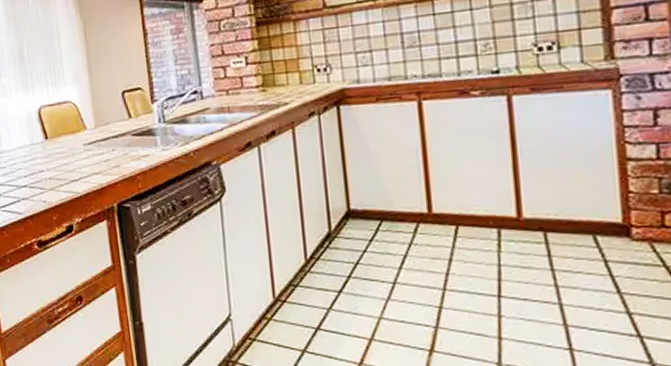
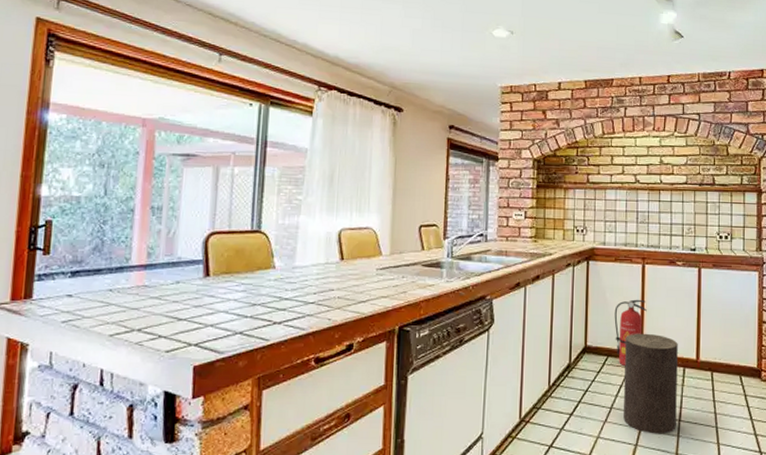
fire extinguisher: none [383,146,432,231] -> present [614,299,647,366]
stool: none [404,188,495,314] -> present [624,333,678,434]

